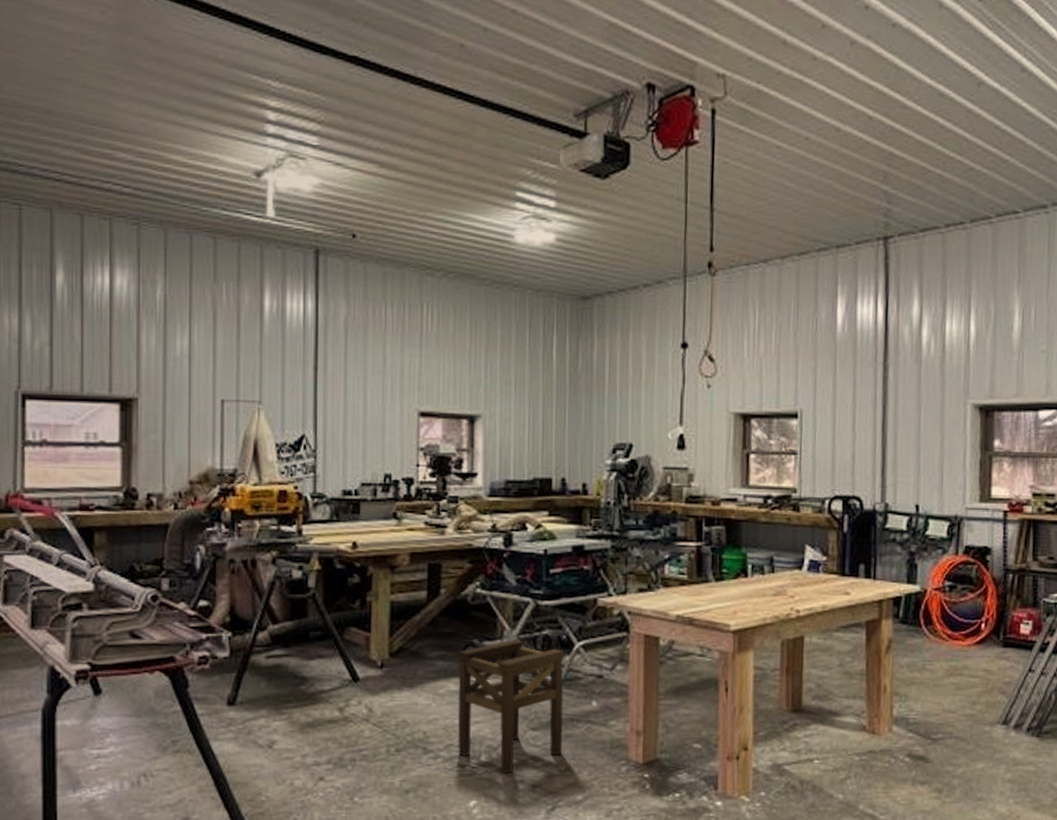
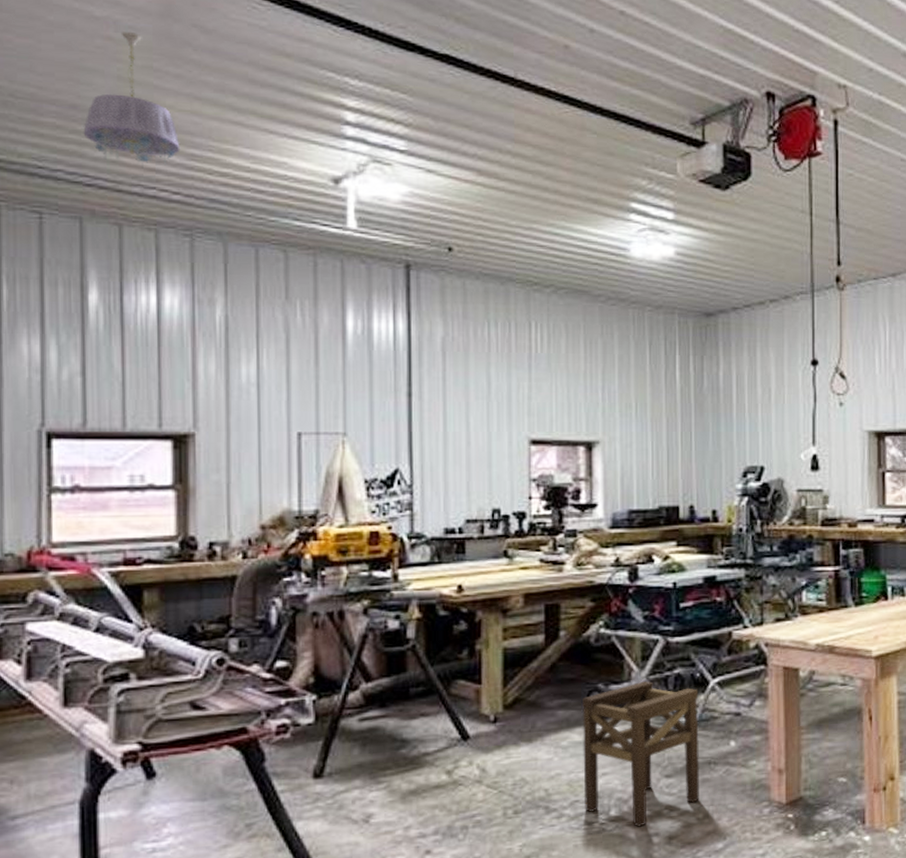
ceiling light fixture: none [54,44,131,165] -> present [83,31,181,168]

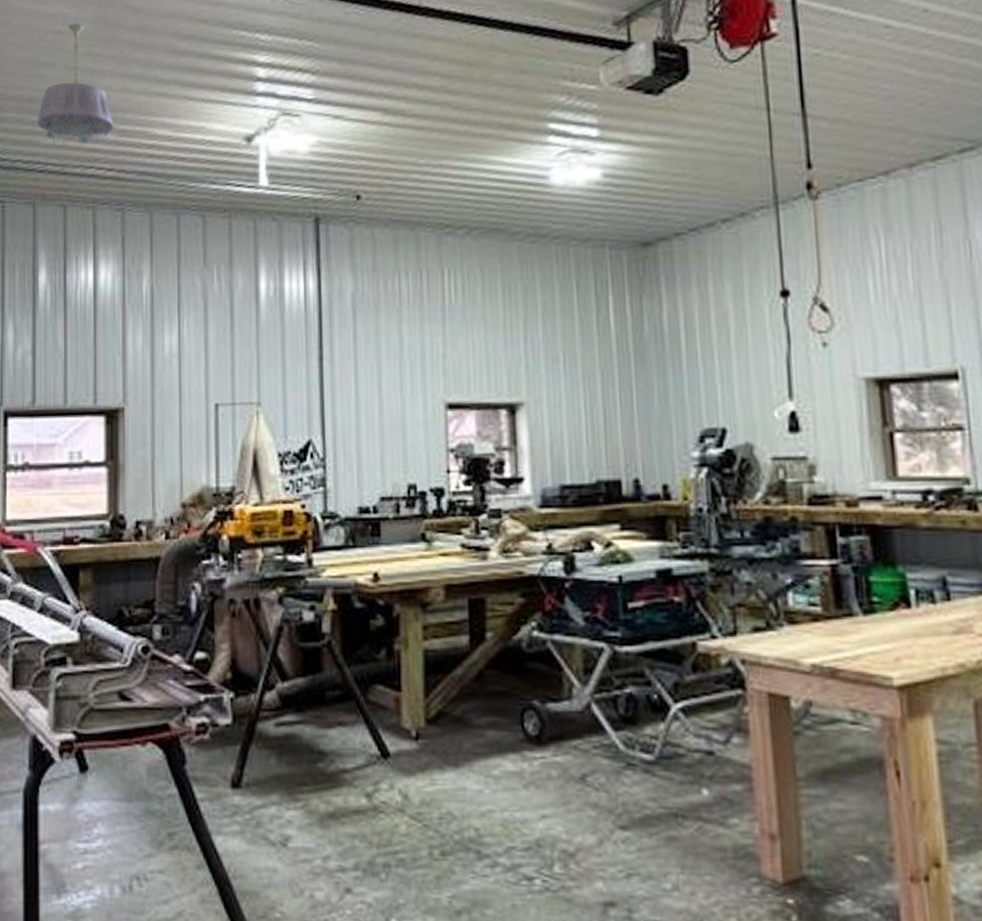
stool: present [583,681,700,827] -> none [515,700,665,891]

